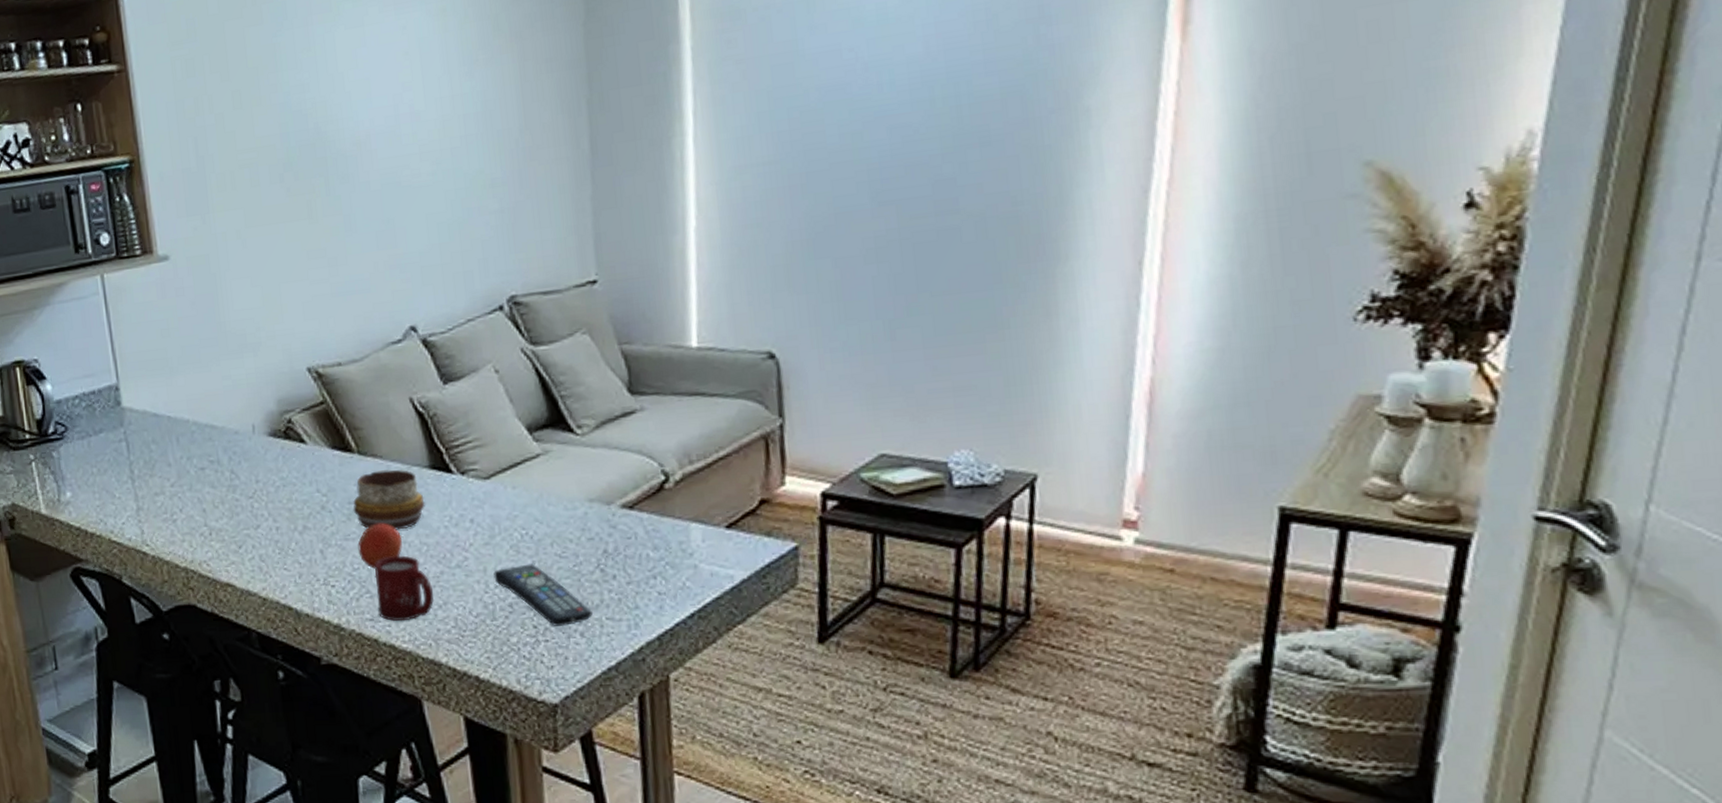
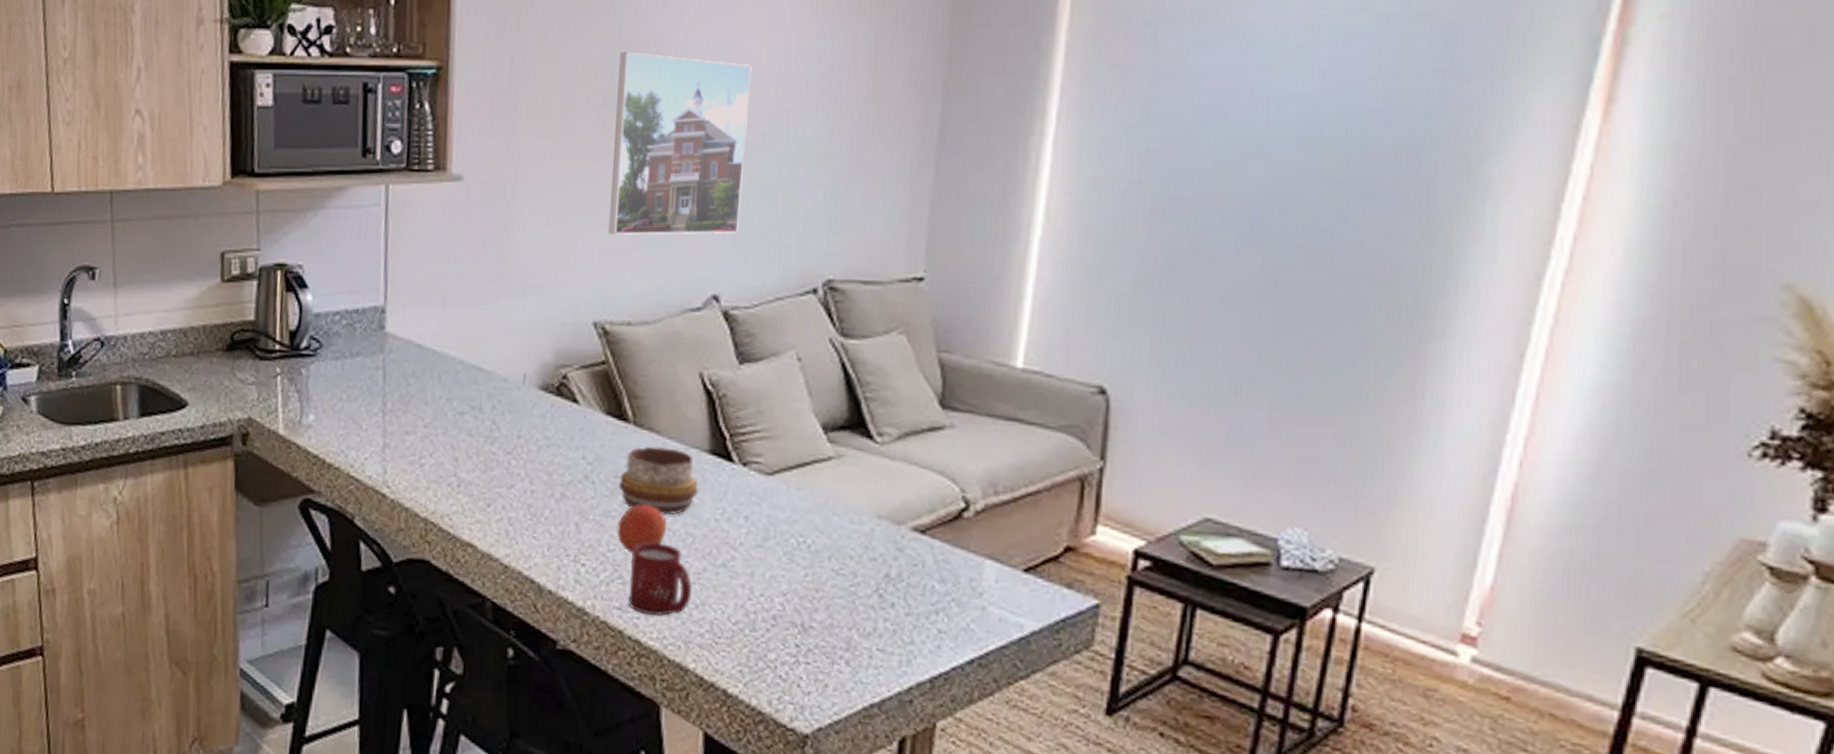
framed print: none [292,113,424,287] -> present [608,52,752,235]
remote control: present [493,563,594,627] -> none [760,575,864,651]

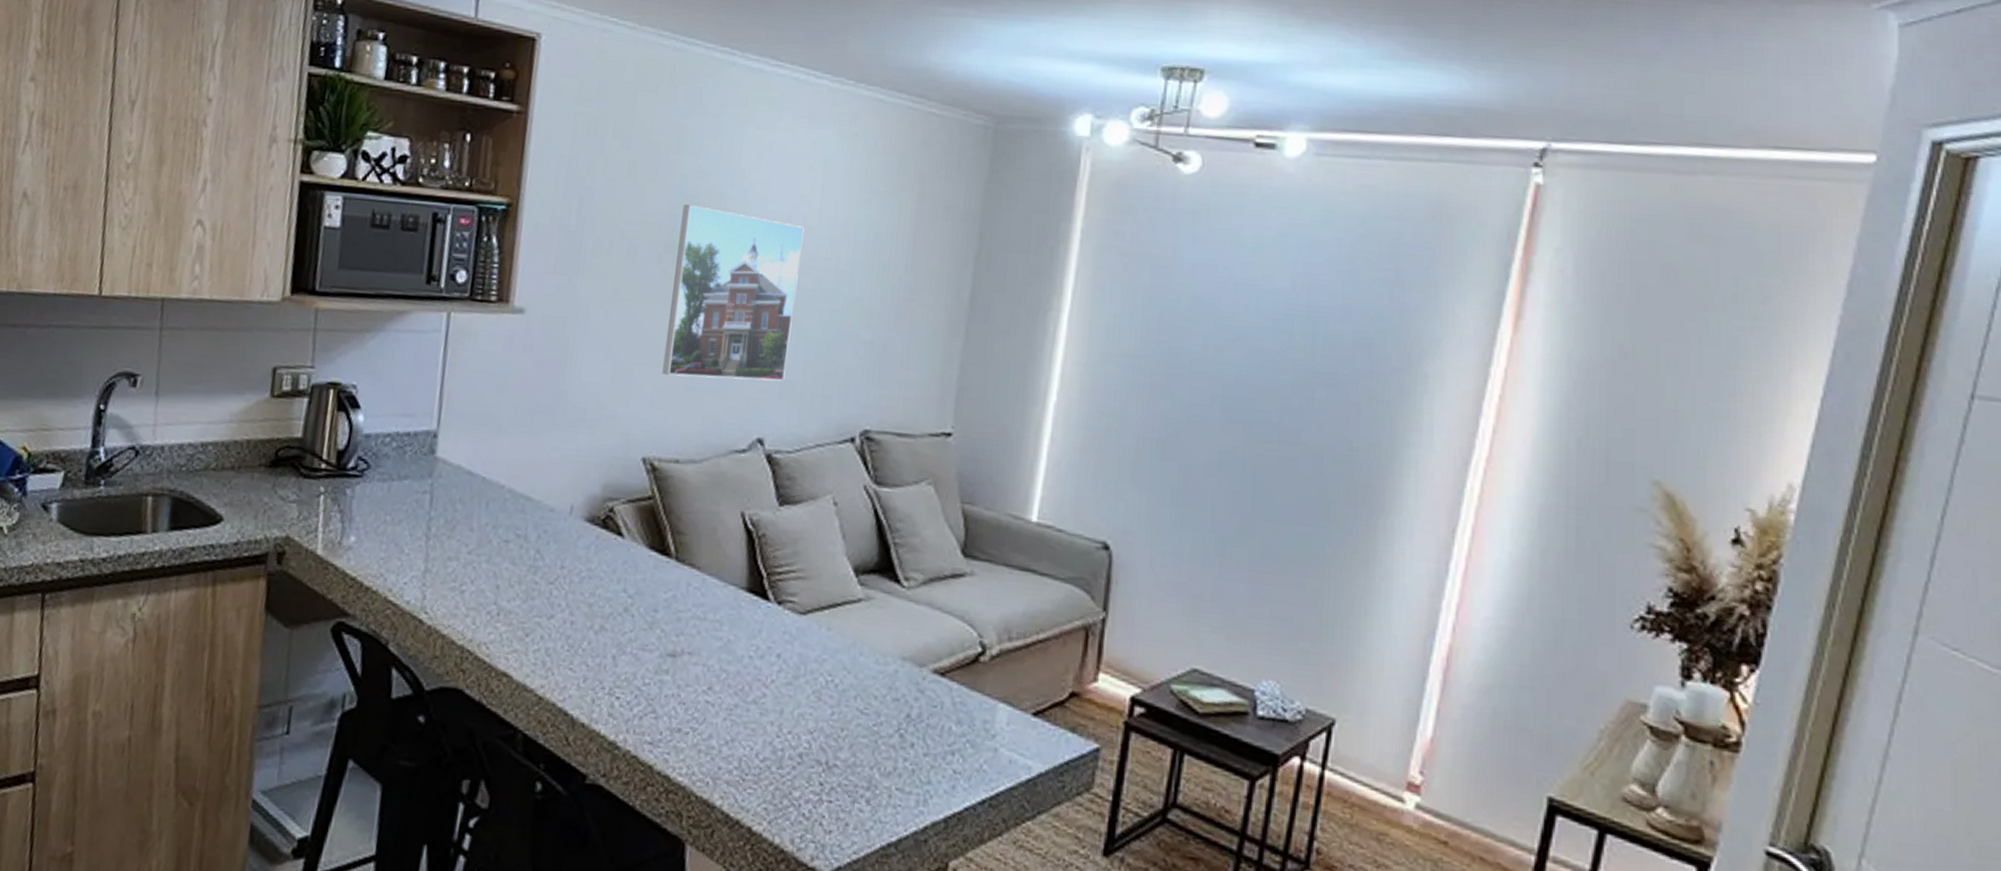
fruit: present [617,503,667,553] -> none [653,638,702,688]
decorative bowl: present [618,446,699,515] -> none [657,582,735,651]
cup: present [628,542,692,616] -> none [659,677,723,751]

